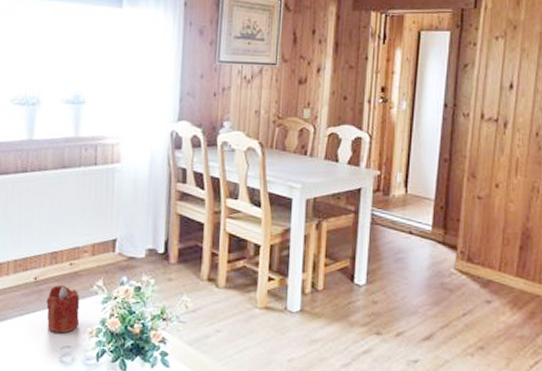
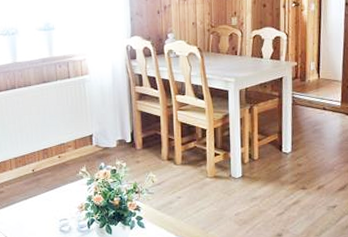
candle: present [46,284,80,334] -> none [44,173,72,210]

